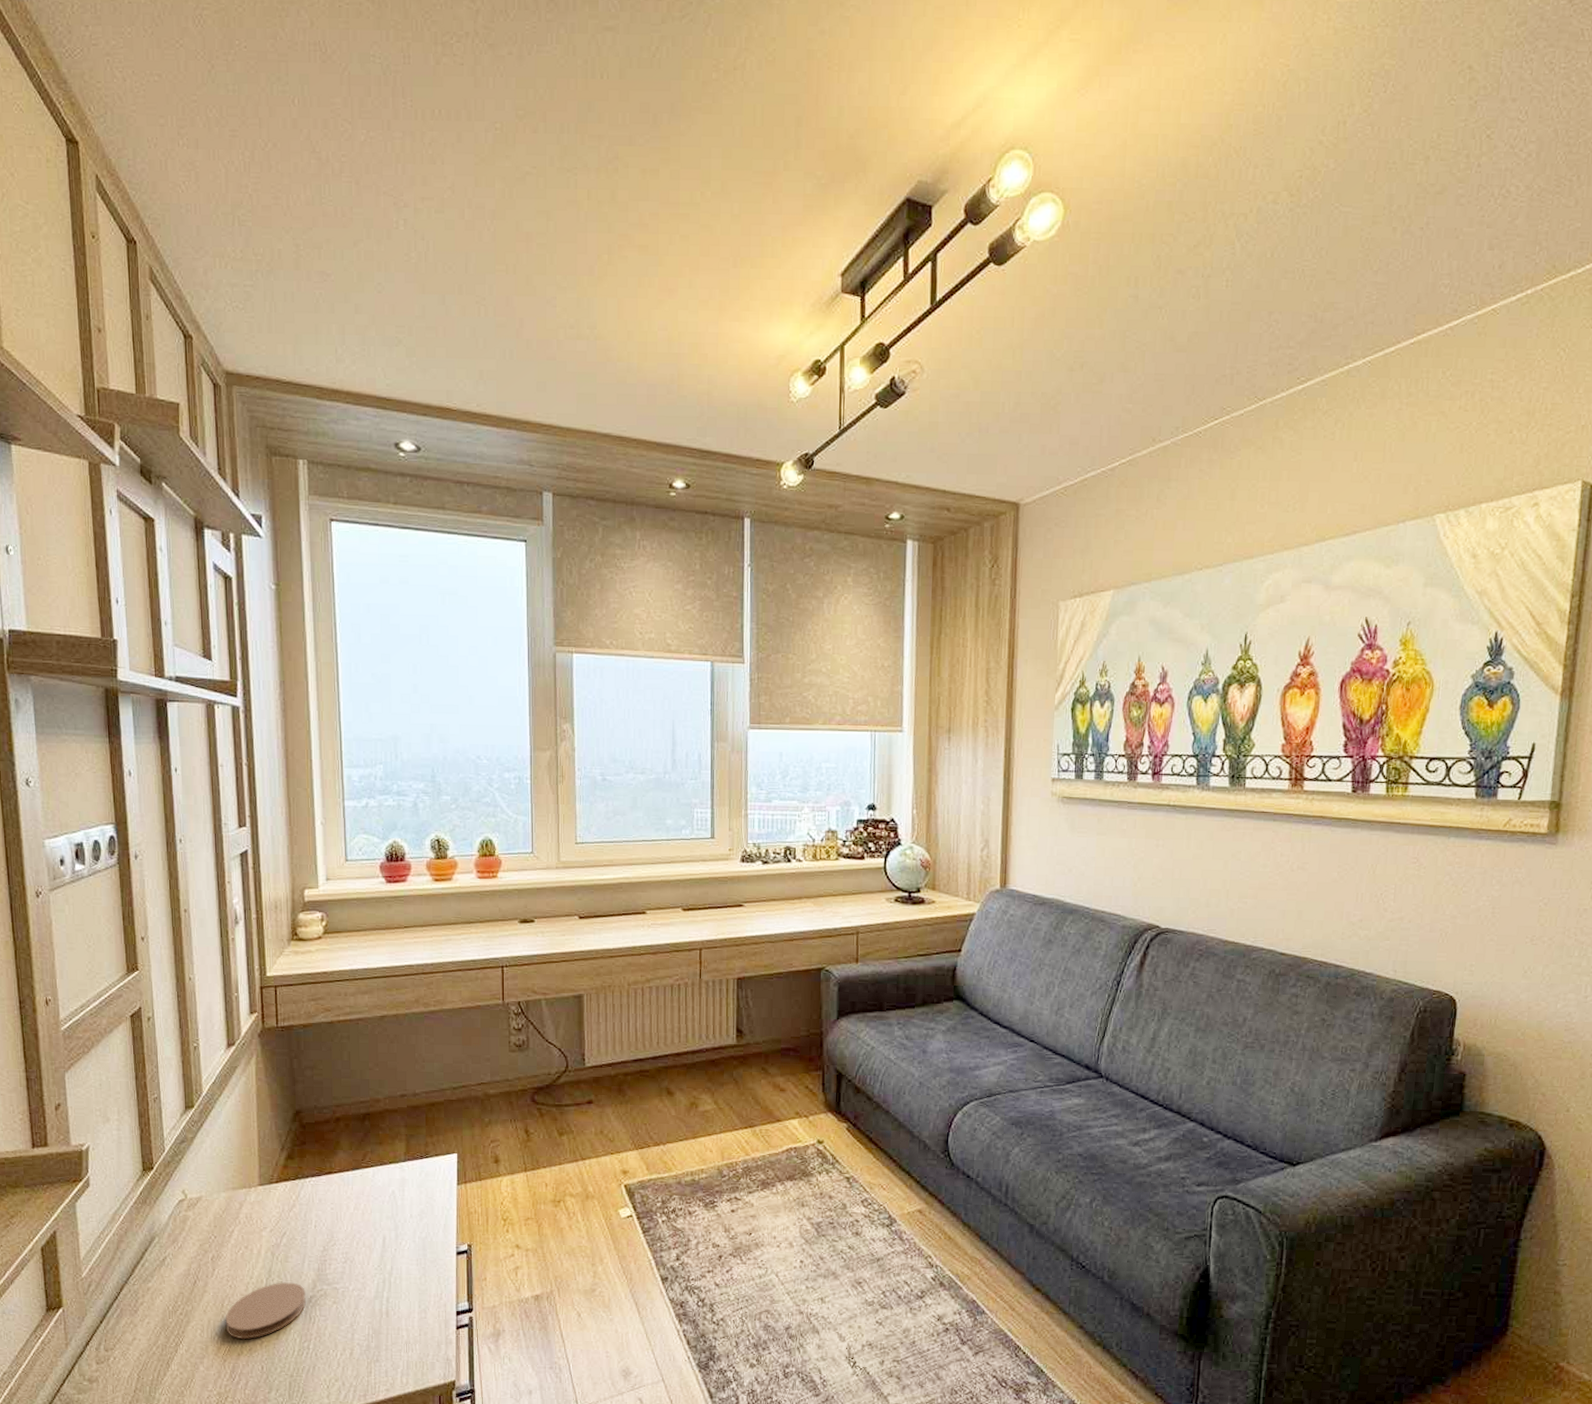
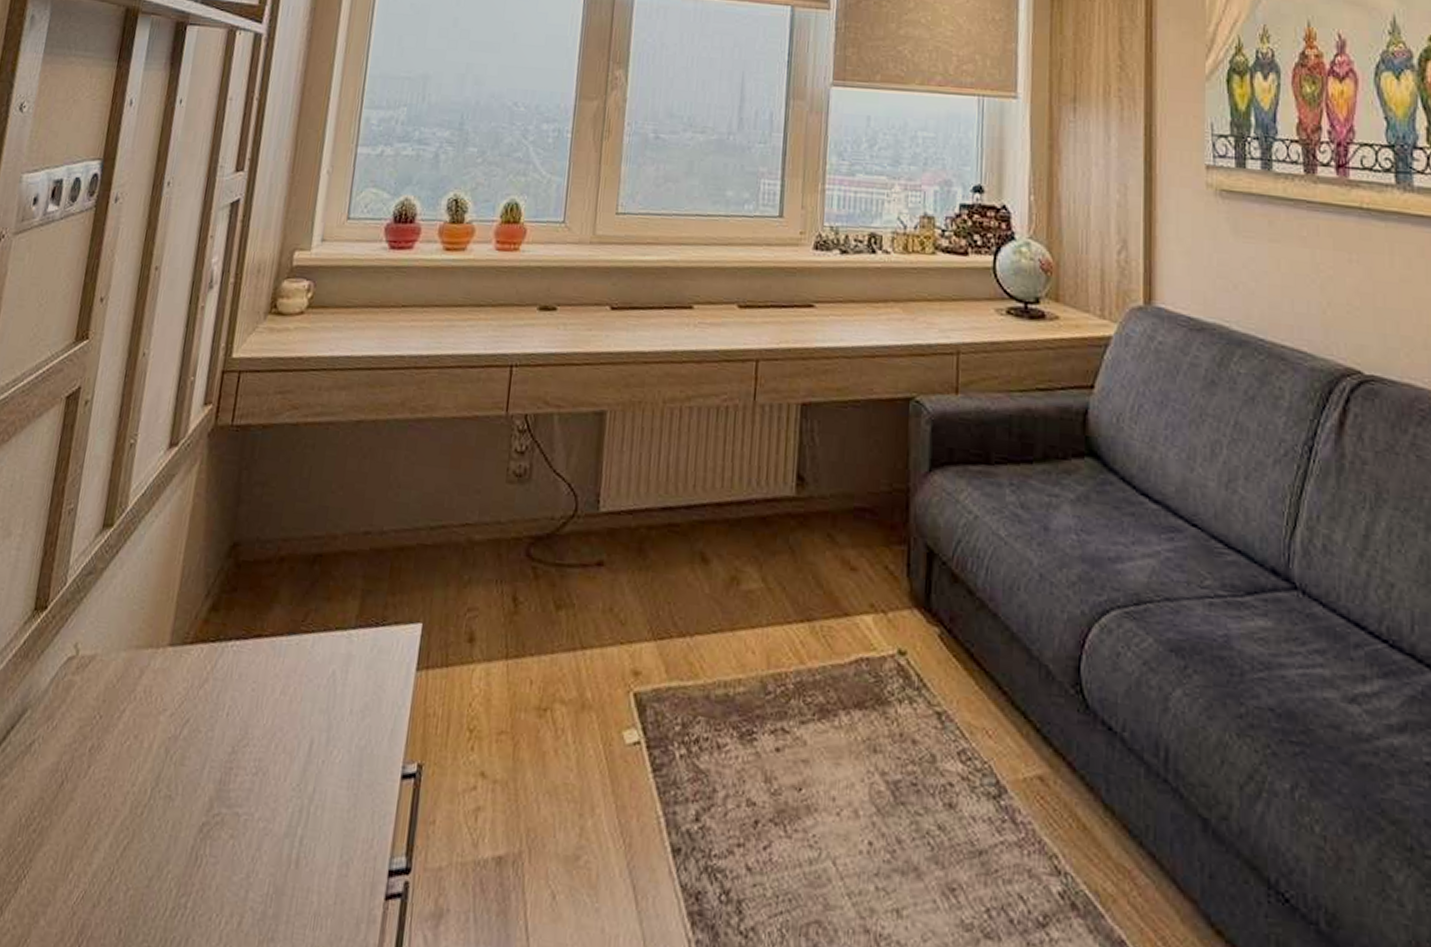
coaster: present [225,1282,307,1340] -> none [86,796,199,883]

